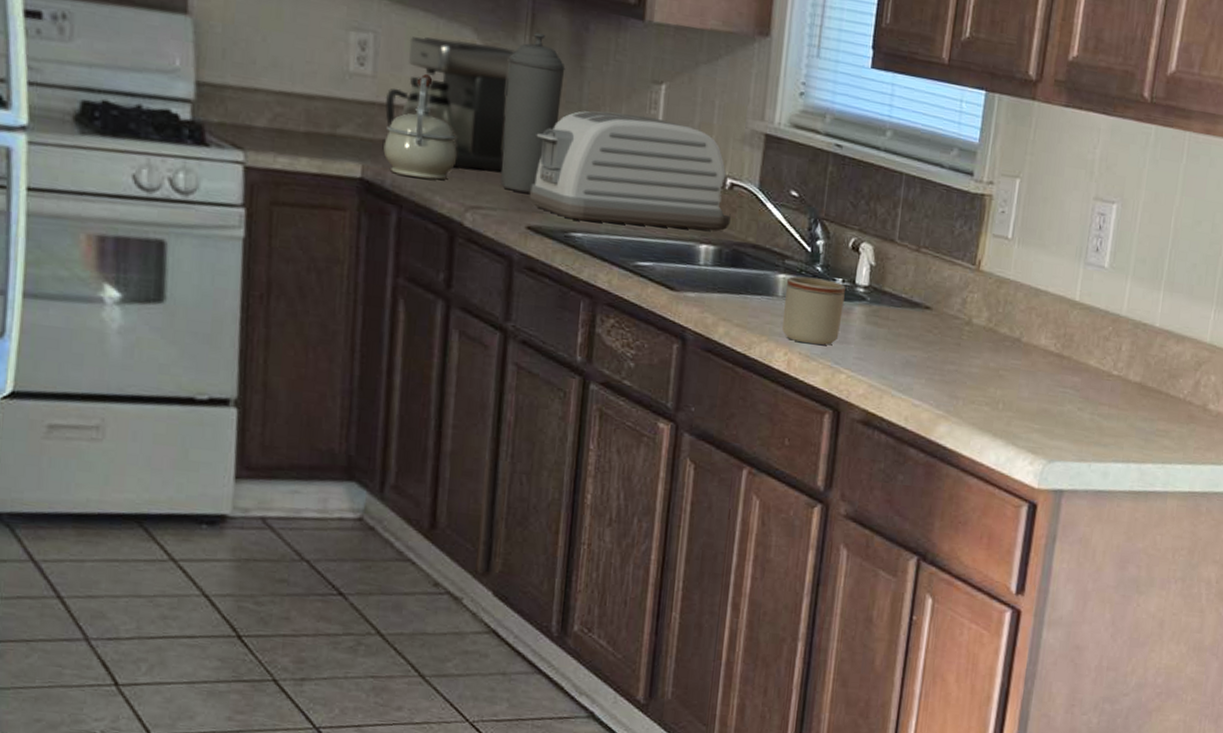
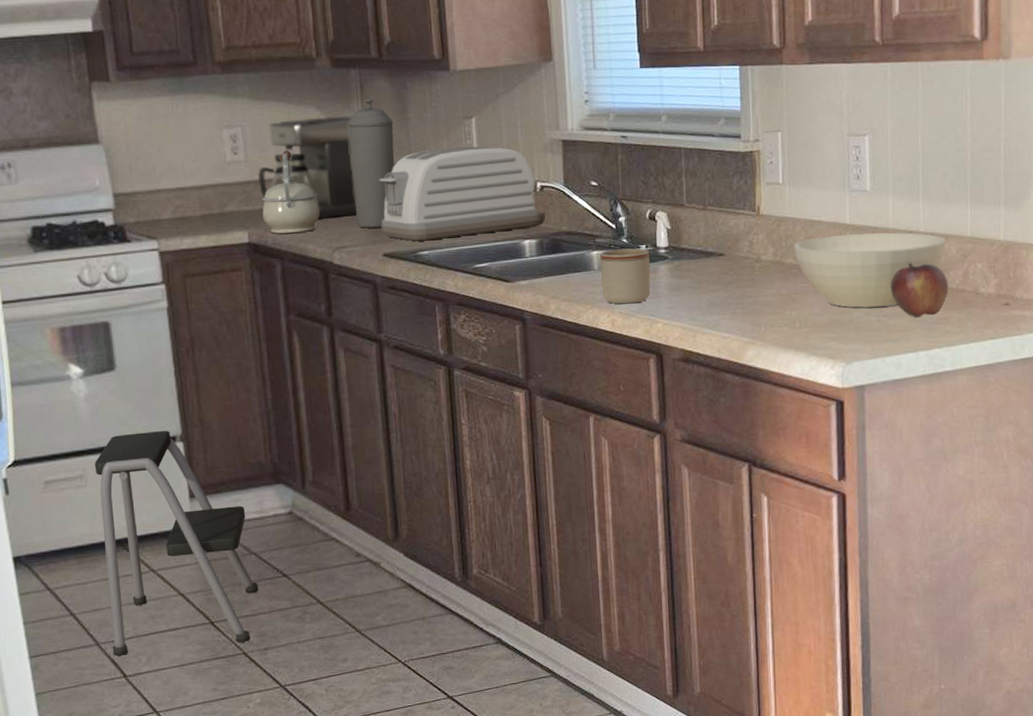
step stool: none [104,384,305,667] -> present [94,430,258,656]
bowl: none [1011,309,1182,406] -> present [794,232,946,308]
fruit: none [1110,359,1176,425] -> present [890,262,949,318]

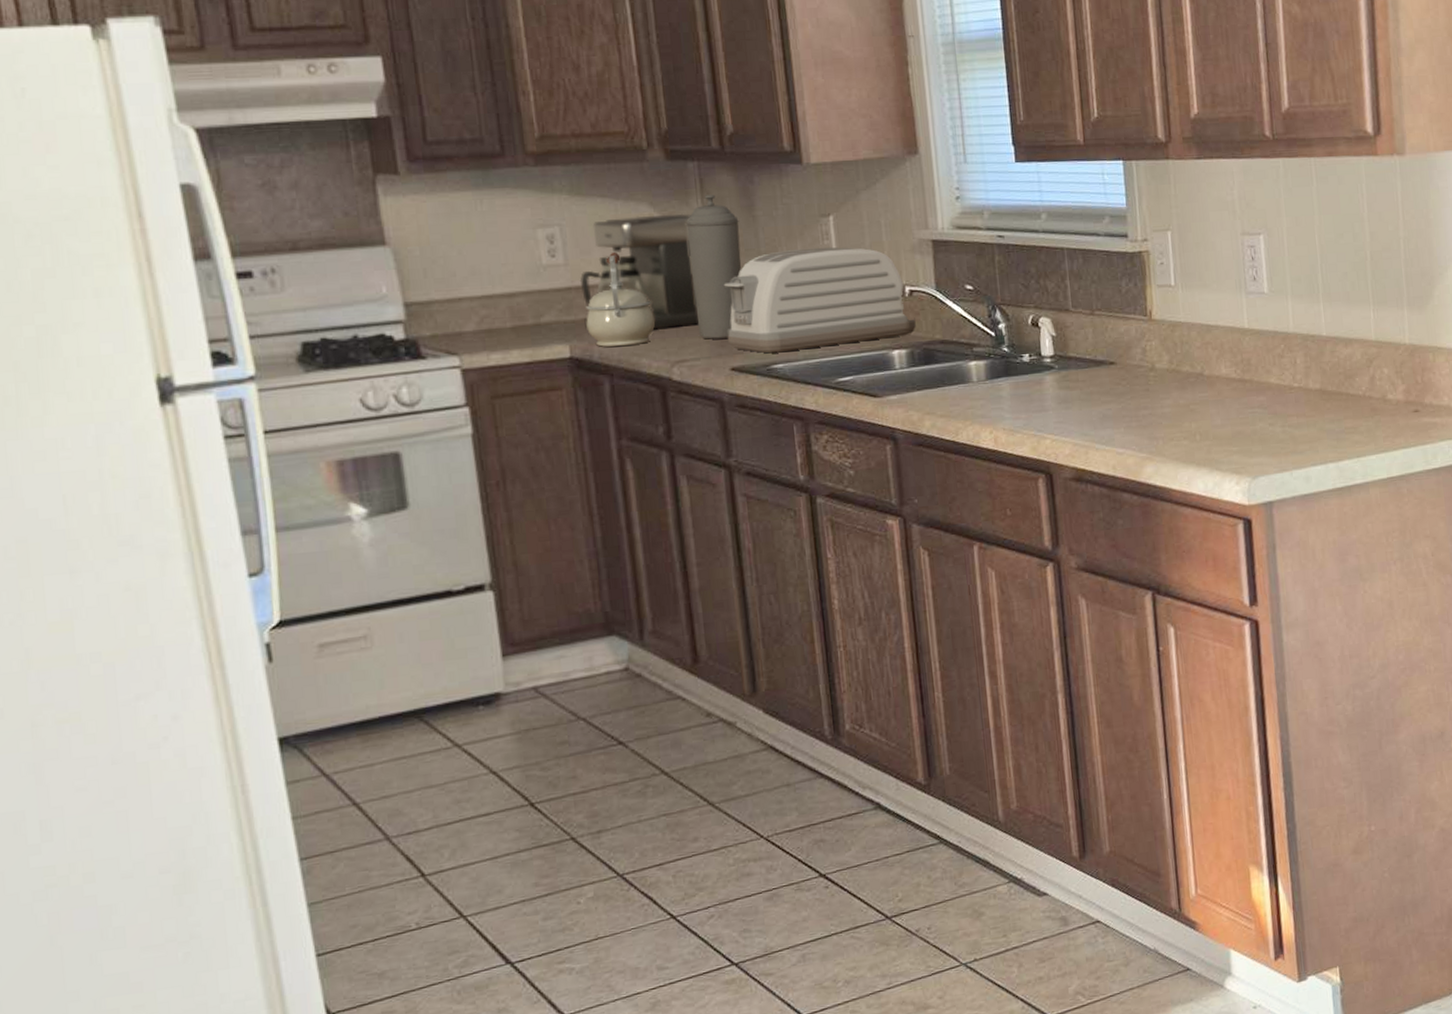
step stool: present [94,430,258,656] -> none [382,578,589,852]
mug: present [599,248,651,304] -> none [978,357,1037,419]
bowl: present [794,232,946,308] -> none [1190,336,1350,418]
fruit: present [890,262,949,318] -> none [1294,368,1356,428]

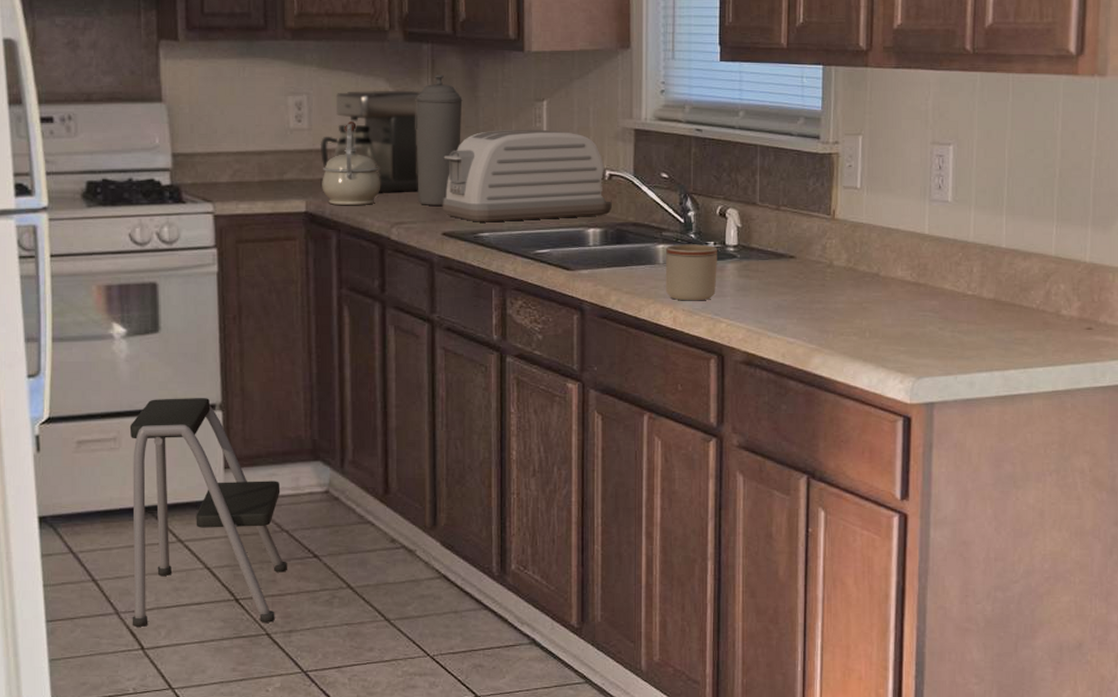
step stool: none [382,578,589,852] -> present [129,397,287,627]
mug: none [978,357,1037,419] -> present [665,244,717,301]

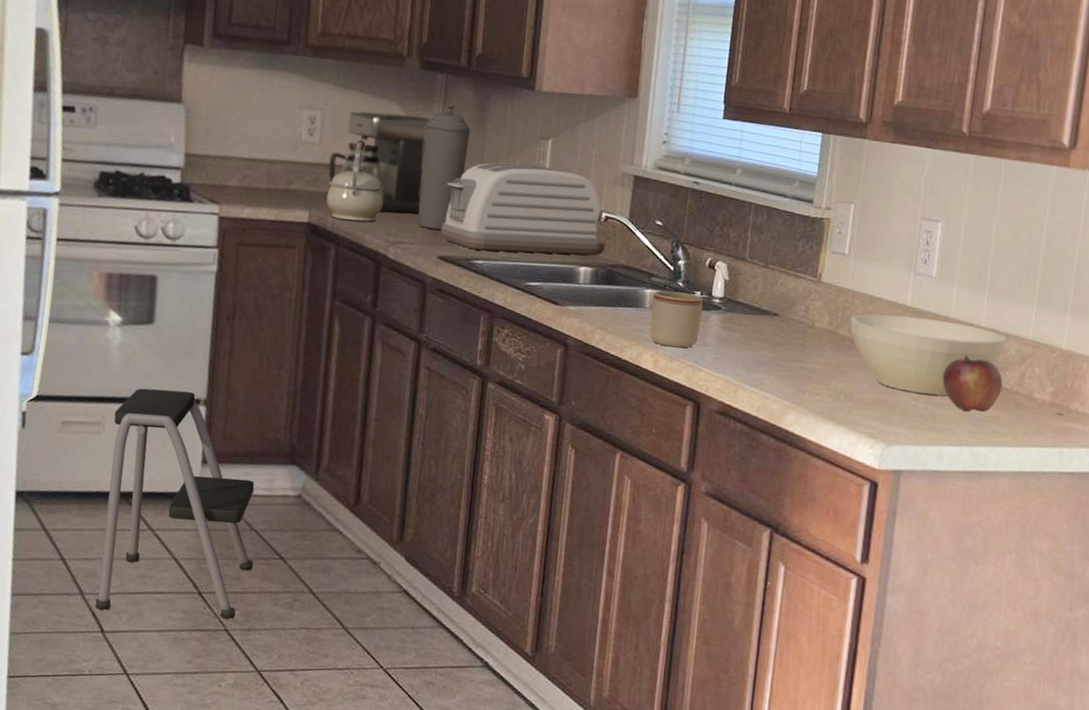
bowl: none [869,244,1029,322] -> present [850,314,1007,396]
fruit: none [967,278,1029,336] -> present [942,355,1003,413]

